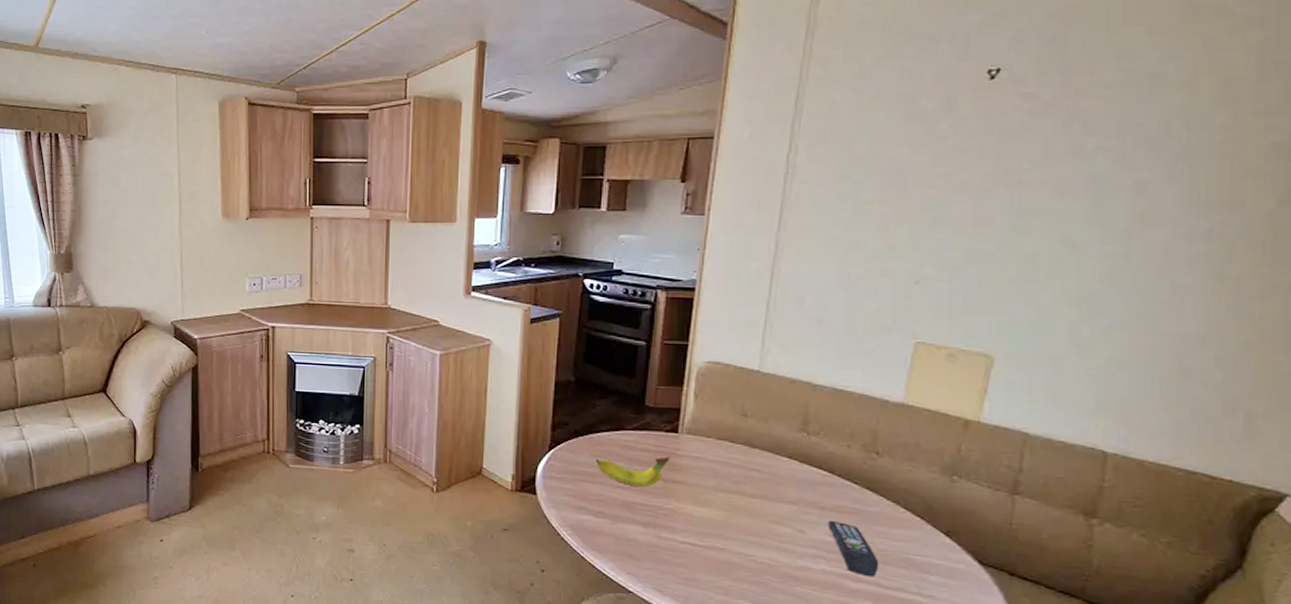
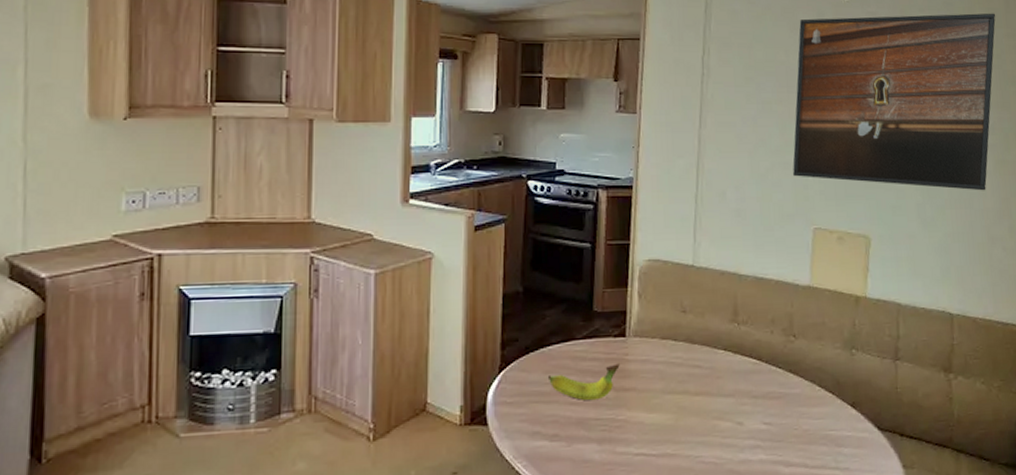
remote control: present [828,520,879,578] -> none [761,407,805,460]
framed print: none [894,84,1239,312] -> present [793,13,996,191]

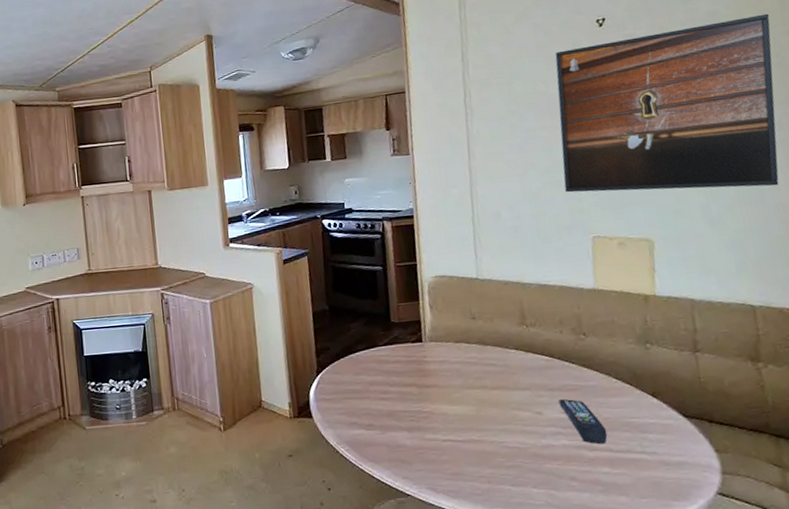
fruit: present [547,363,620,401] -> none [358,364,420,397]
remote control: none [761,407,805,460] -> present [559,398,608,445]

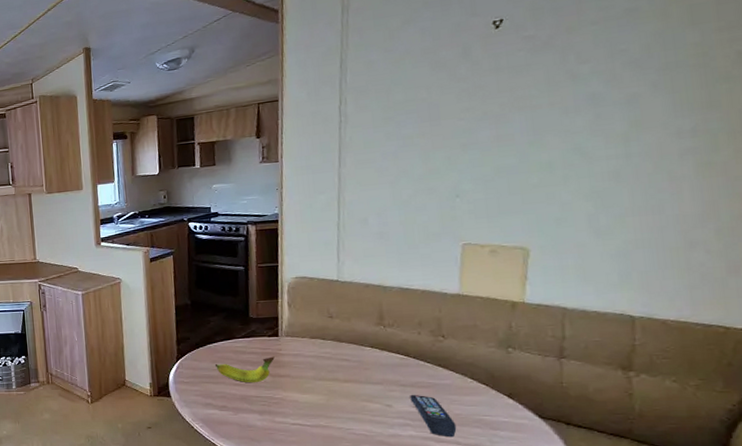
fruit: none [358,364,420,397] -> present [214,356,275,383]
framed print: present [555,13,779,193] -> none [438,8,702,200]

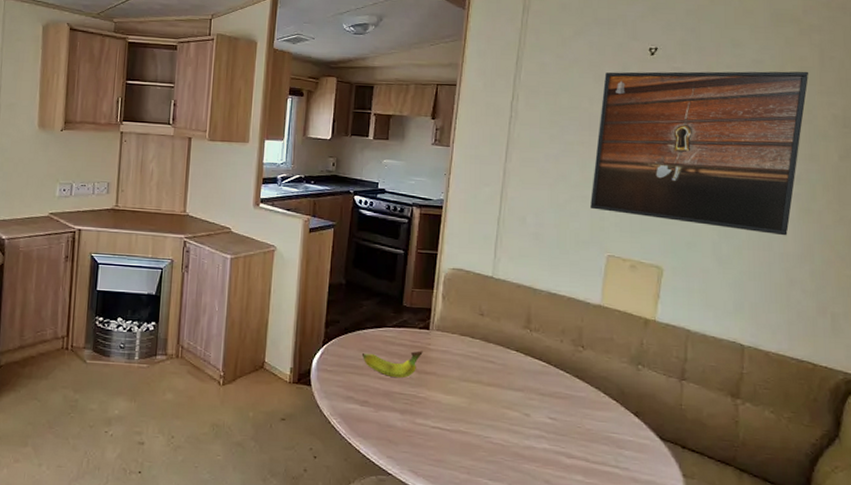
remote control: present [410,394,457,438] -> none [548,404,587,454]
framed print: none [438,8,702,200] -> present [590,71,809,236]

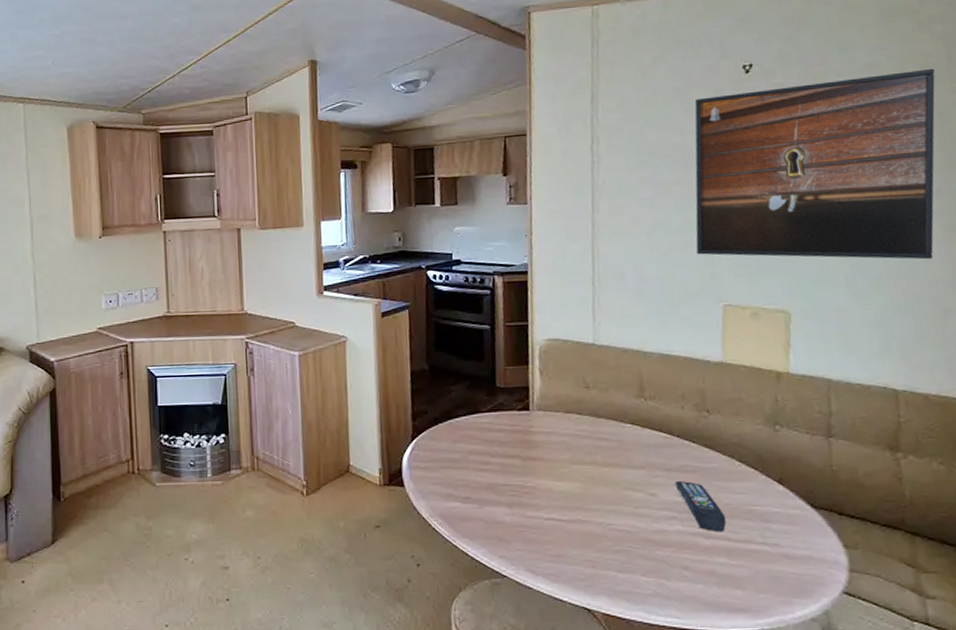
fruit: present [361,350,423,378] -> none [456,435,525,468]
remote control: none [548,404,587,454] -> present [675,480,727,533]

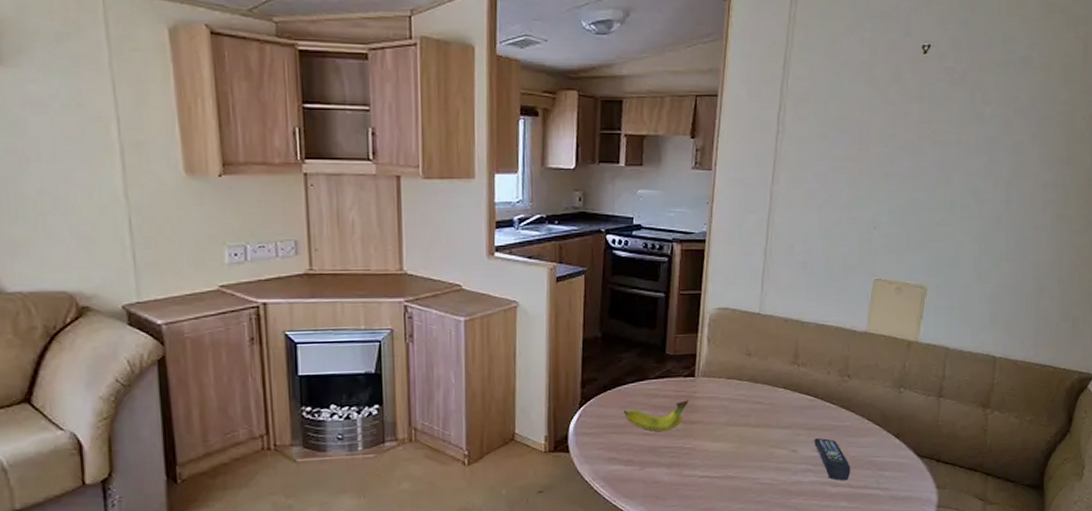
fruit: none [456,435,525,468] -> present [623,400,689,432]
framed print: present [694,68,935,260] -> none [859,68,1073,245]

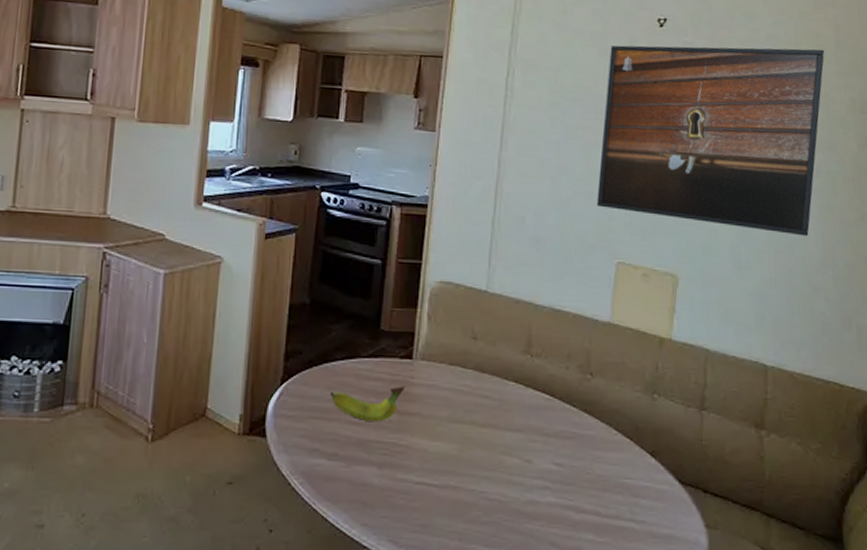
remote control: present [814,437,851,481] -> none [552,447,598,506]
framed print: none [859,68,1073,245] -> present [597,45,825,237]

